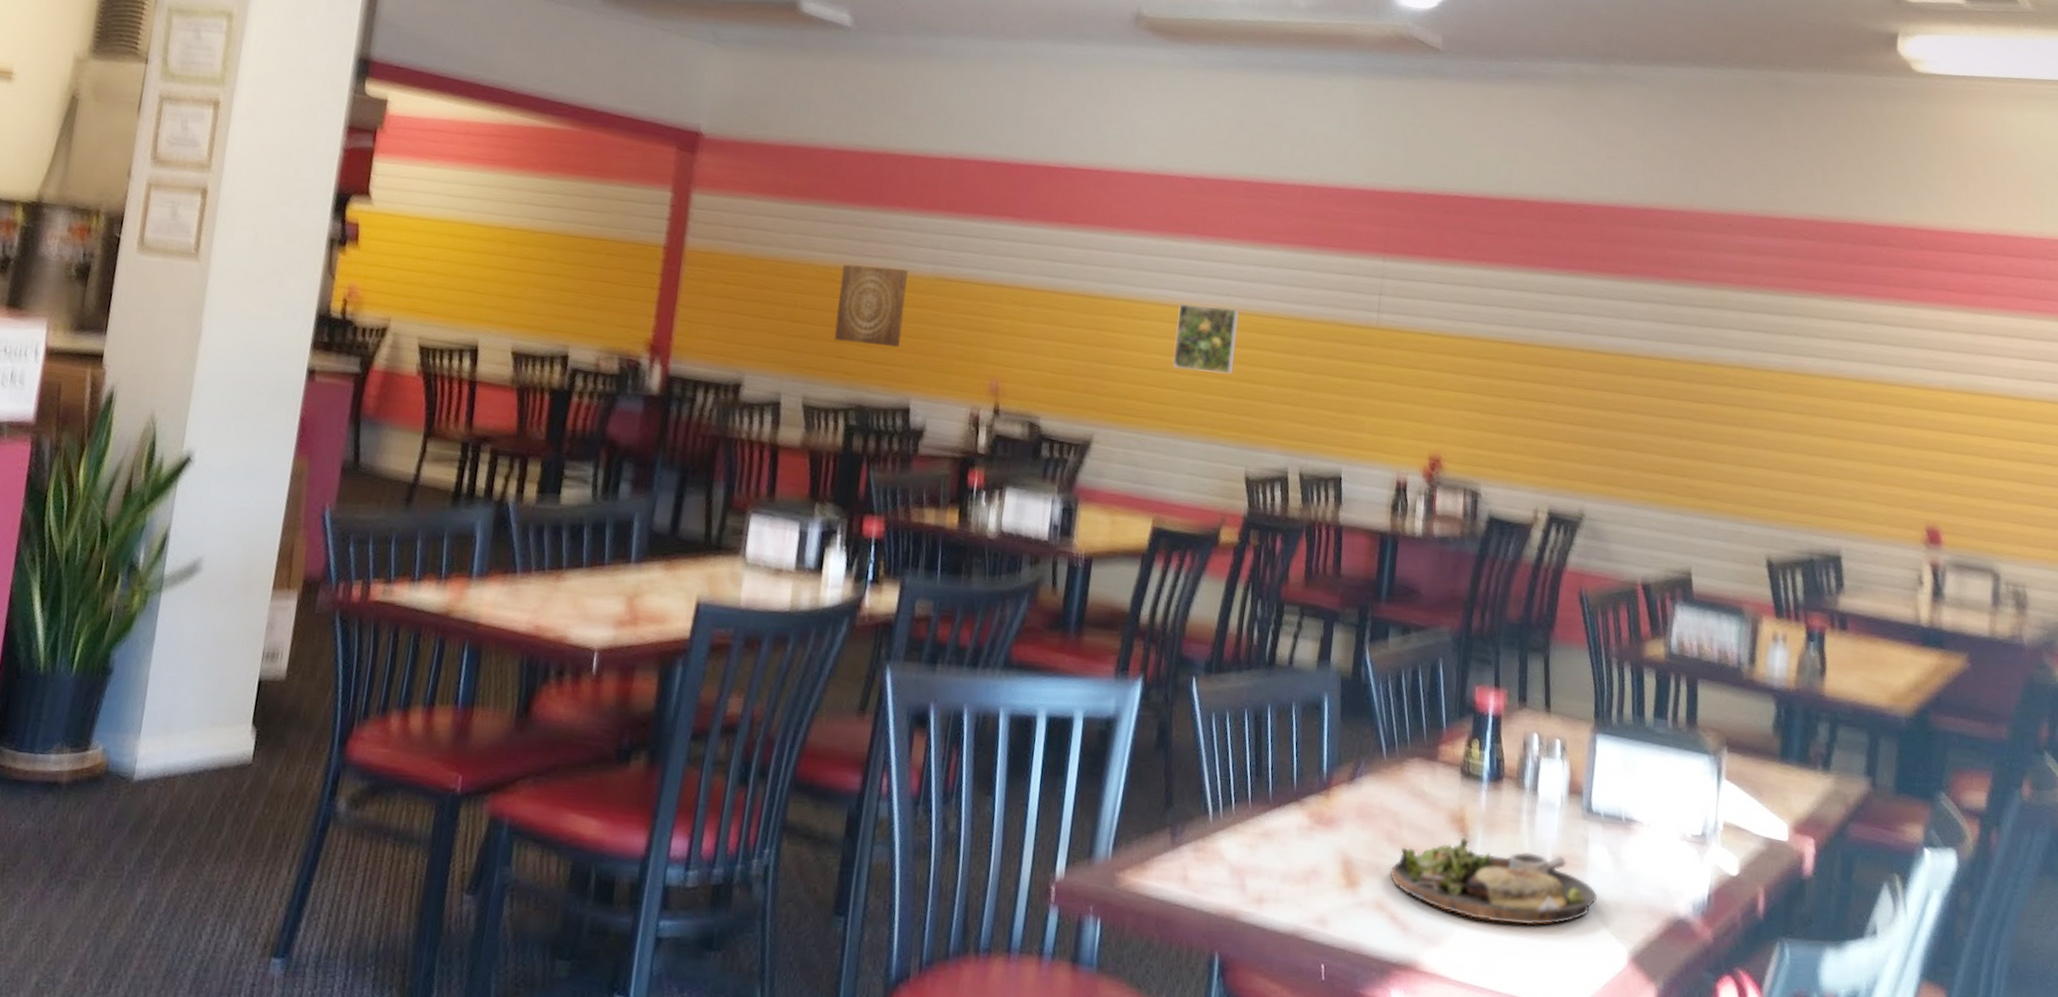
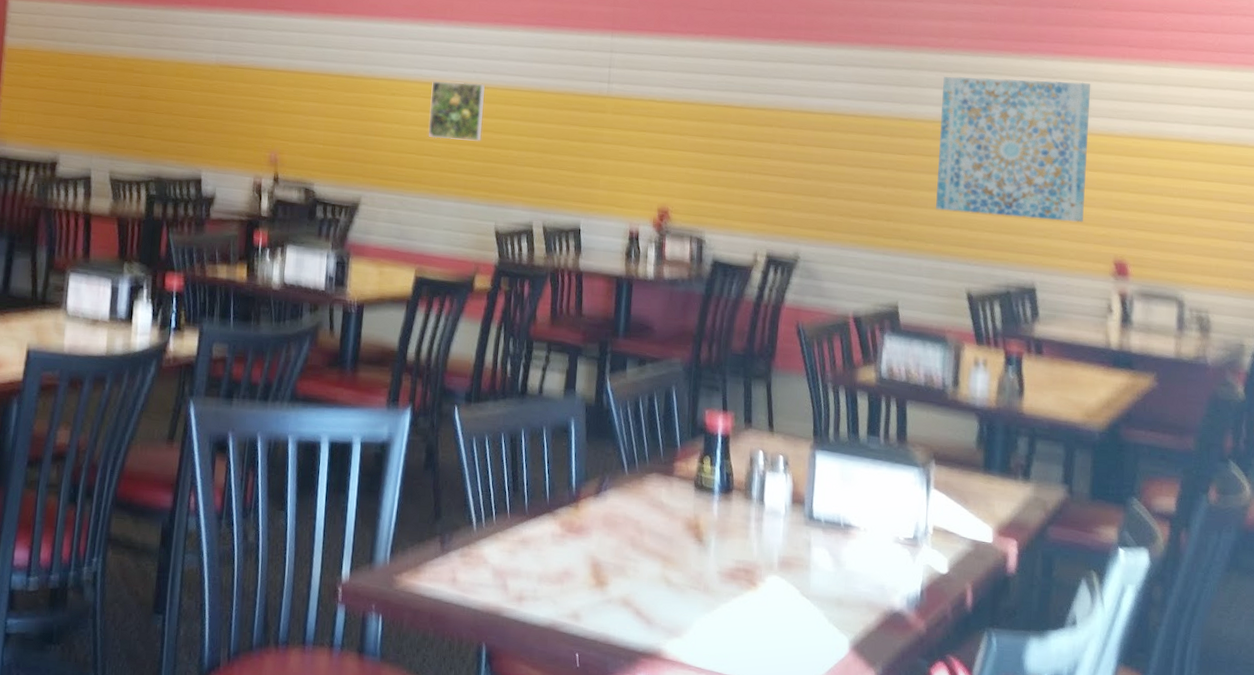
wall art: present [834,264,909,348] -> none [134,56,196,127]
dinner plate: present [1390,837,1598,925] -> none [634,542,821,619]
wall art: none [1735,316,1906,484] -> present [936,76,1091,223]

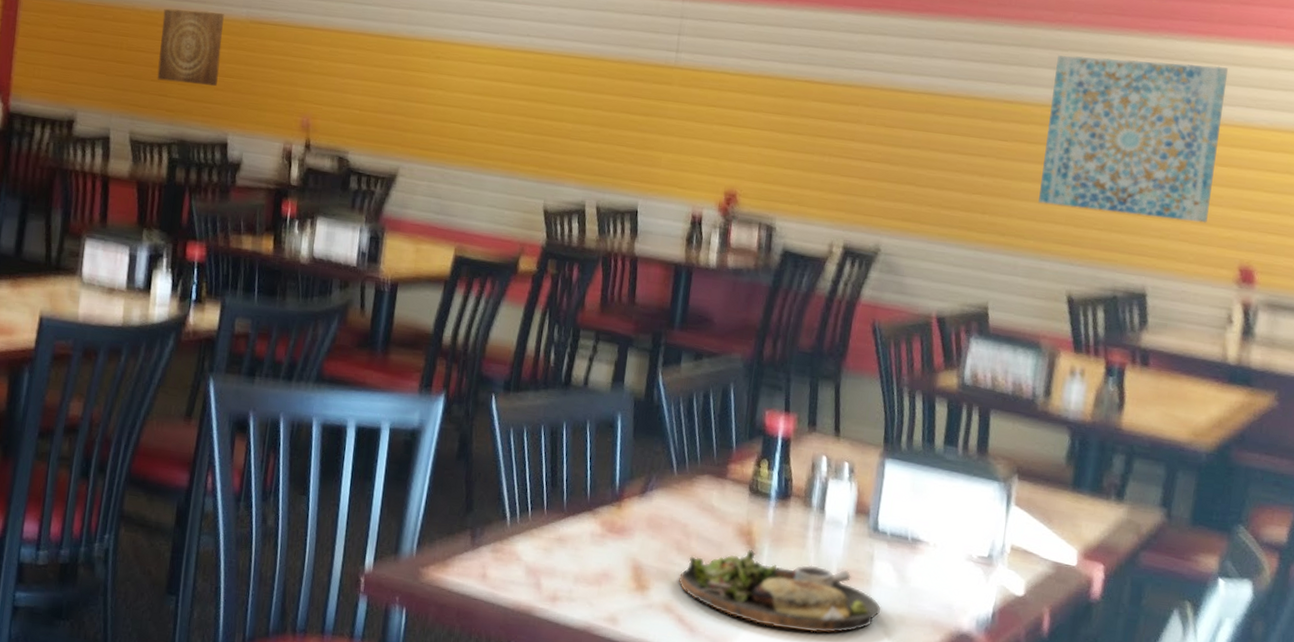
wall art: none [134,56,196,127] -> present [157,8,225,86]
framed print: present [429,80,485,141] -> none [475,43,539,112]
dinner plate: none [634,542,821,619] -> present [678,550,882,633]

